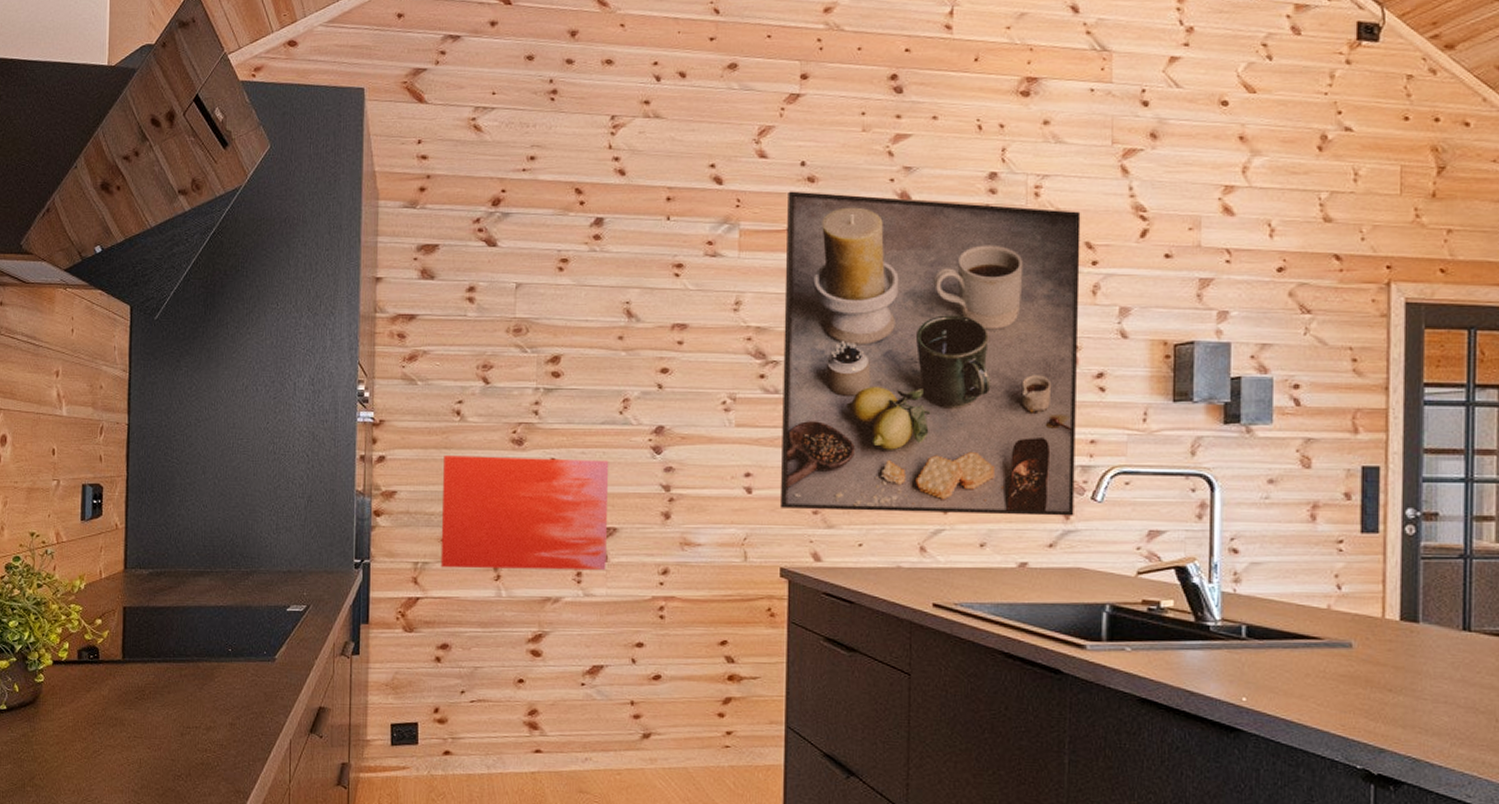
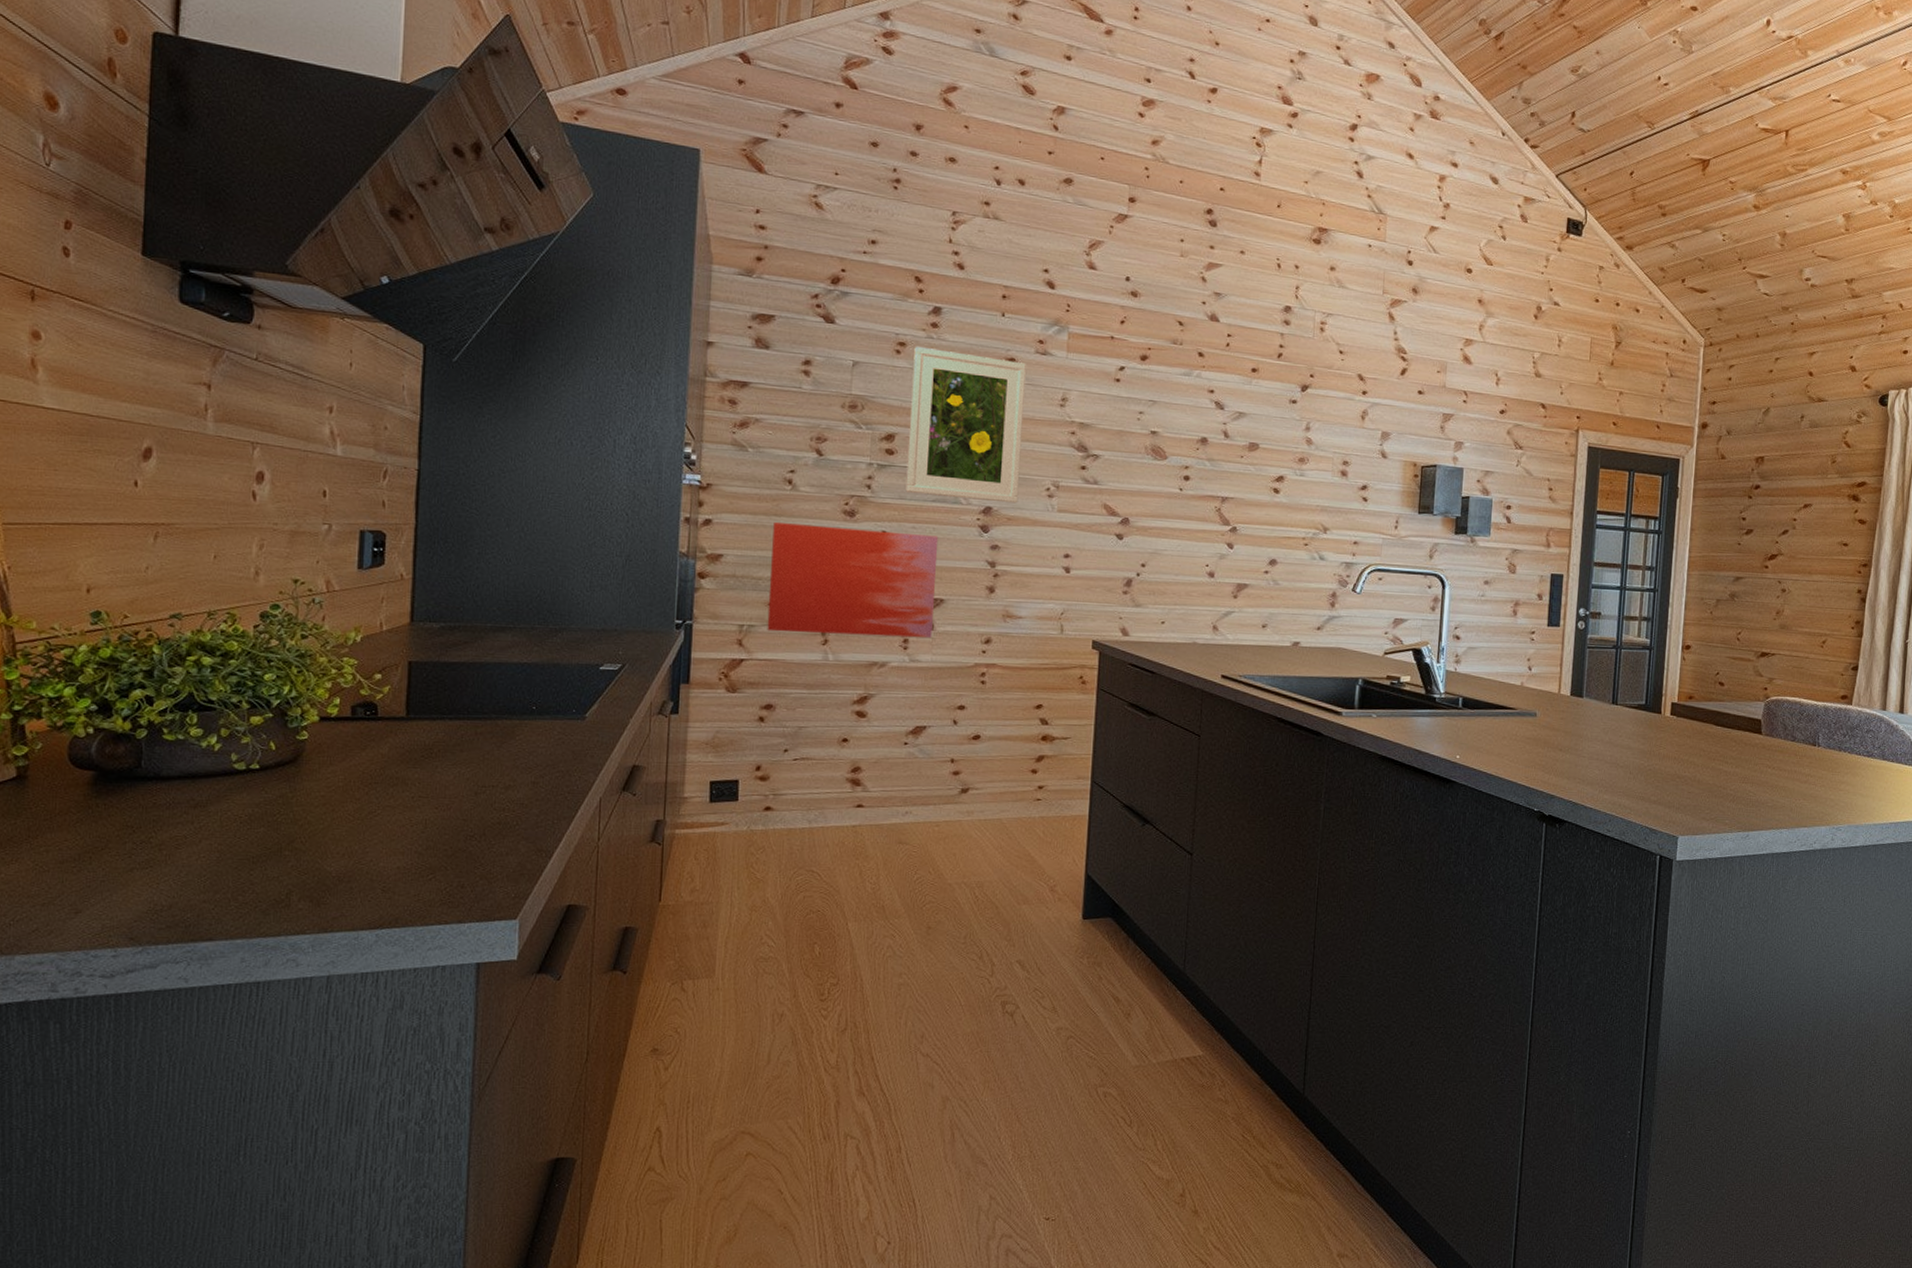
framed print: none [573,261,695,420] -> present [905,346,1026,504]
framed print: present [779,191,1081,516] -> none [1094,302,1356,605]

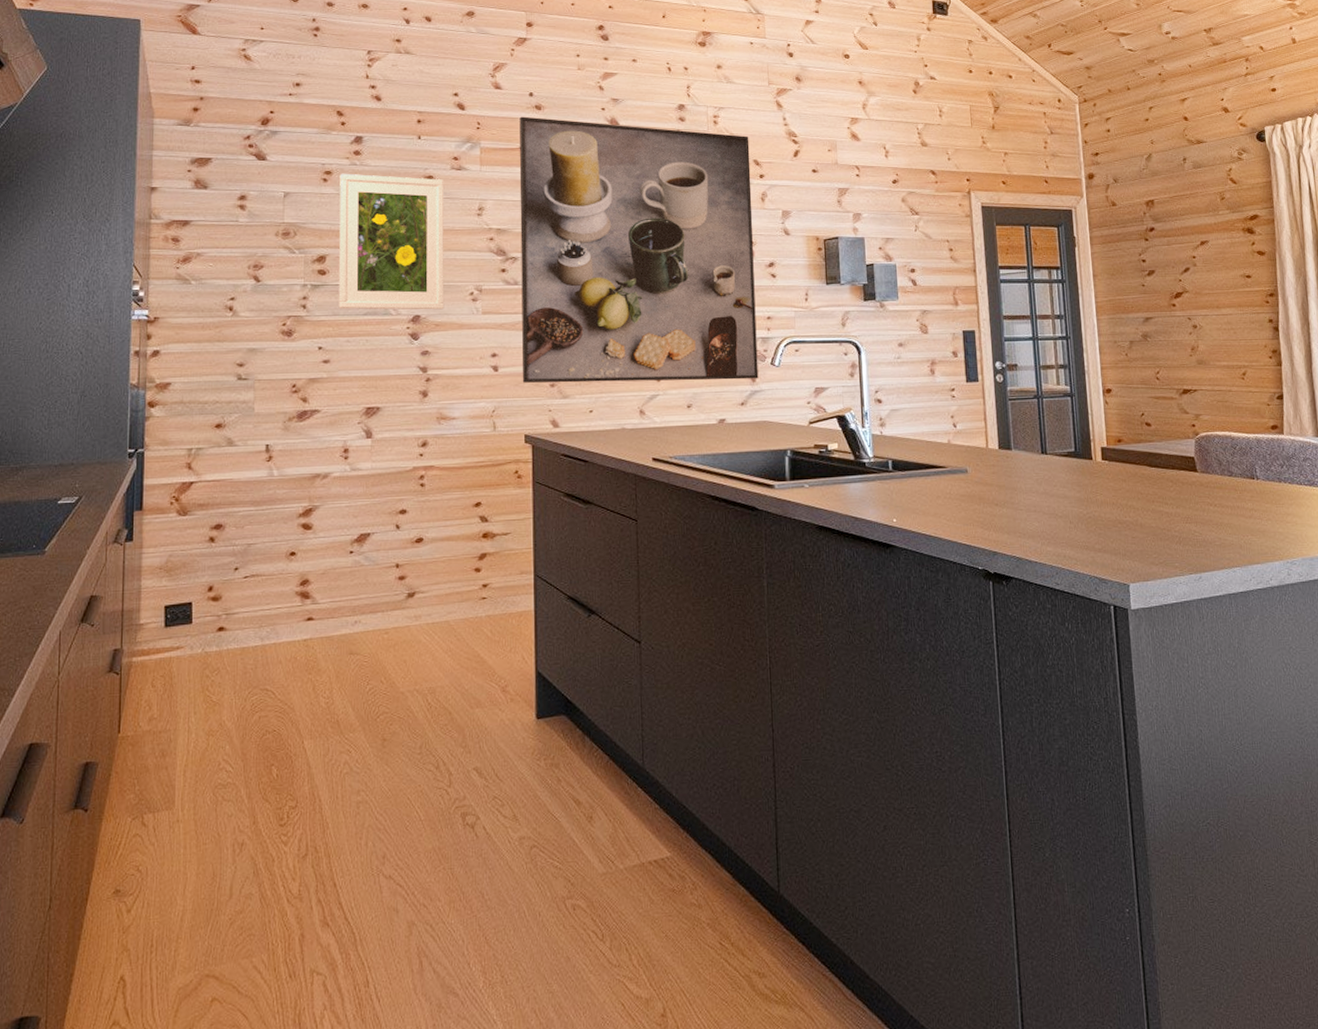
wall art: present [767,522,939,639] -> none [214,347,372,453]
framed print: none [1094,302,1356,605] -> present [519,116,759,383]

